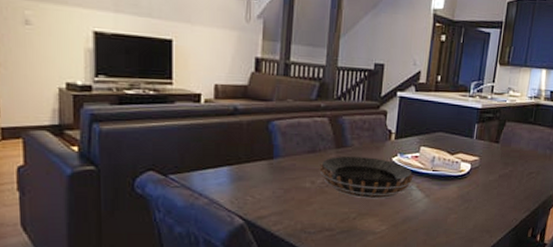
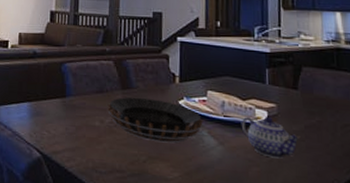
teapot: none [446,169,494,205] -> present [241,117,301,159]

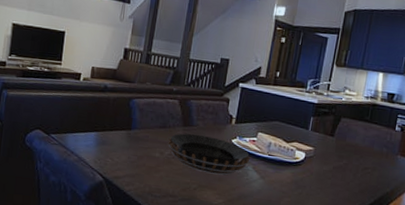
teapot: present [241,117,301,159] -> none [281,157,328,192]

